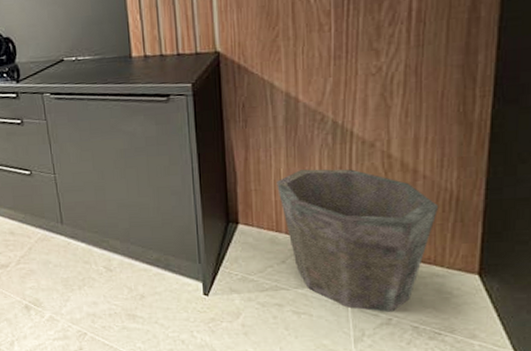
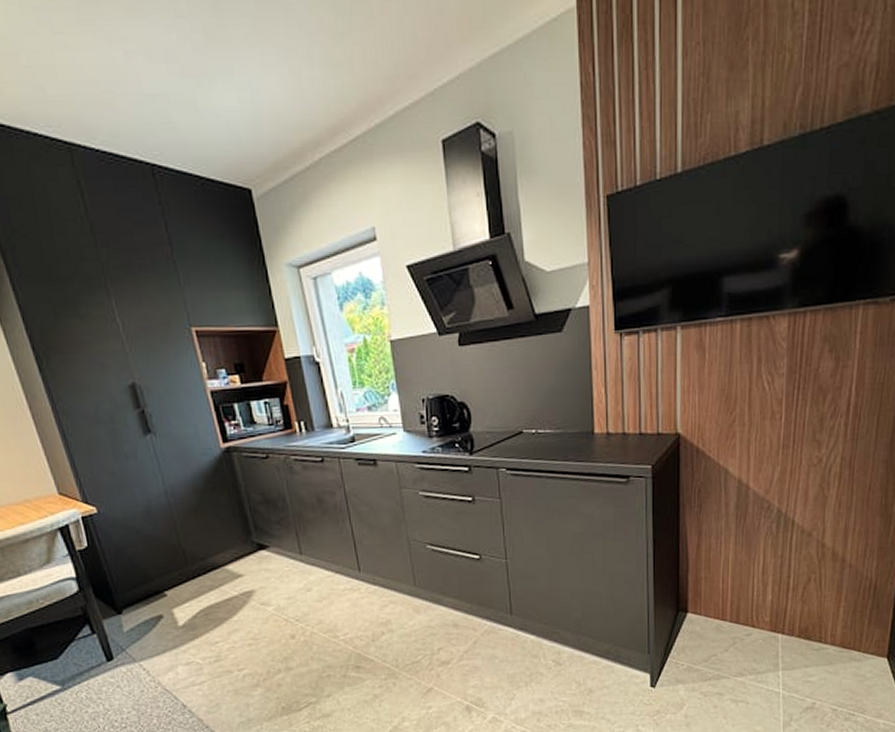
waste bin: present [277,169,439,313] -> none [725,557,861,697]

